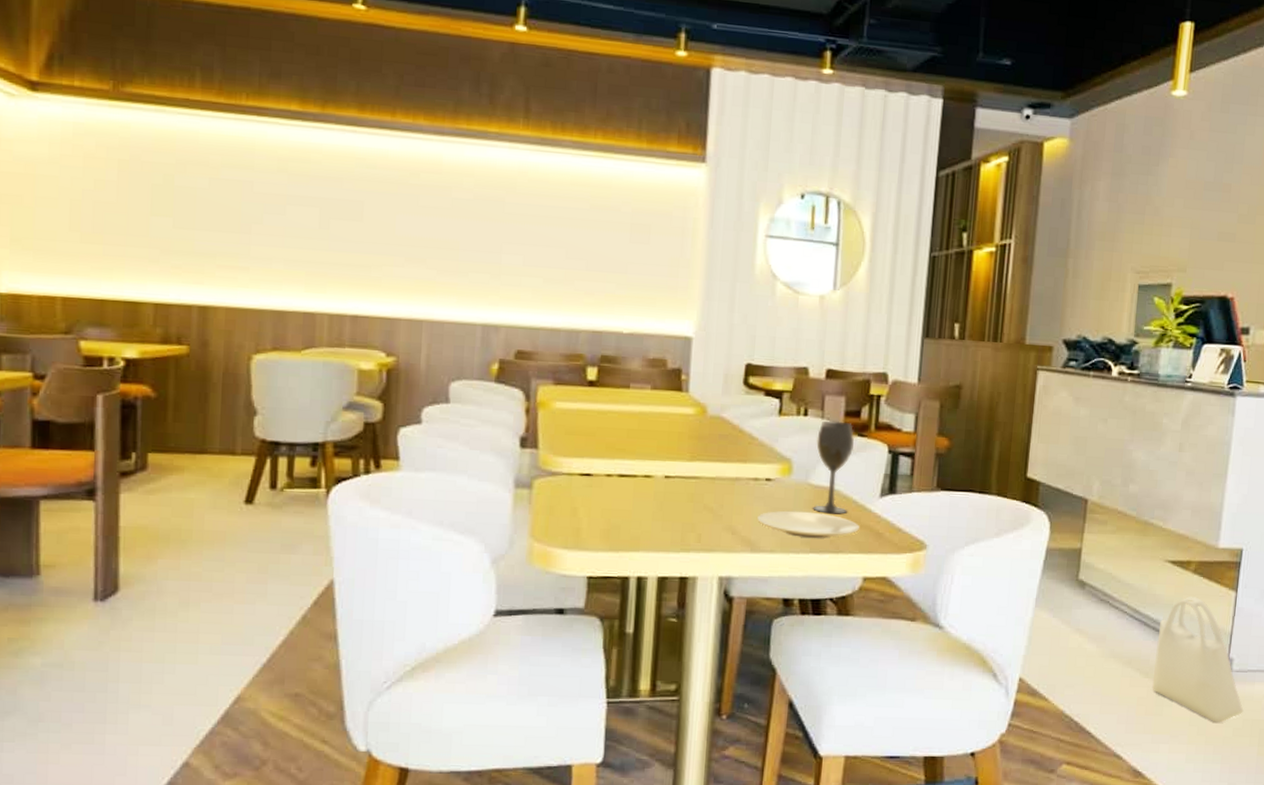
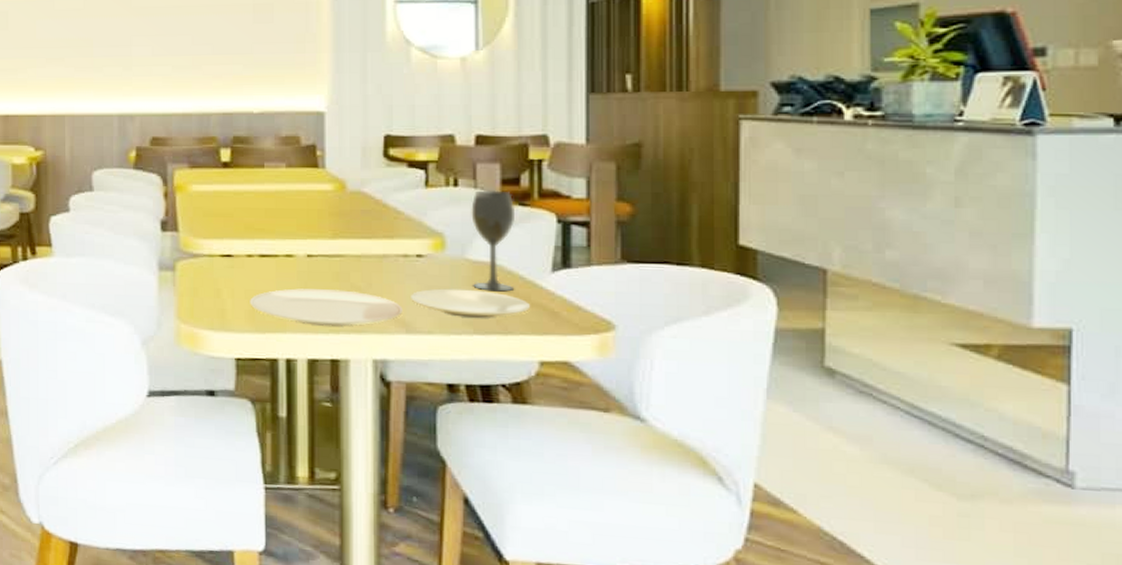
plate: none [605,508,749,546] -> present [250,288,403,327]
handbag: present [1152,596,1244,723] -> none [949,390,1101,555]

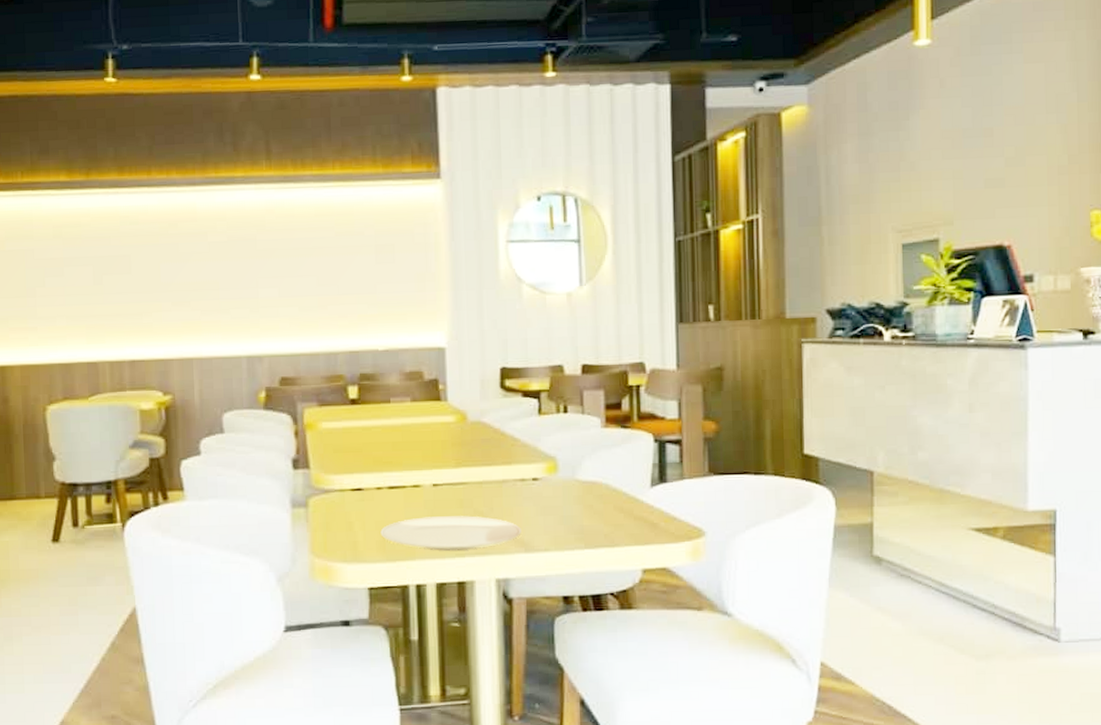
plate: present [411,288,531,319] -> none [528,507,634,535]
wine glass: present [471,190,516,292] -> none [579,415,618,508]

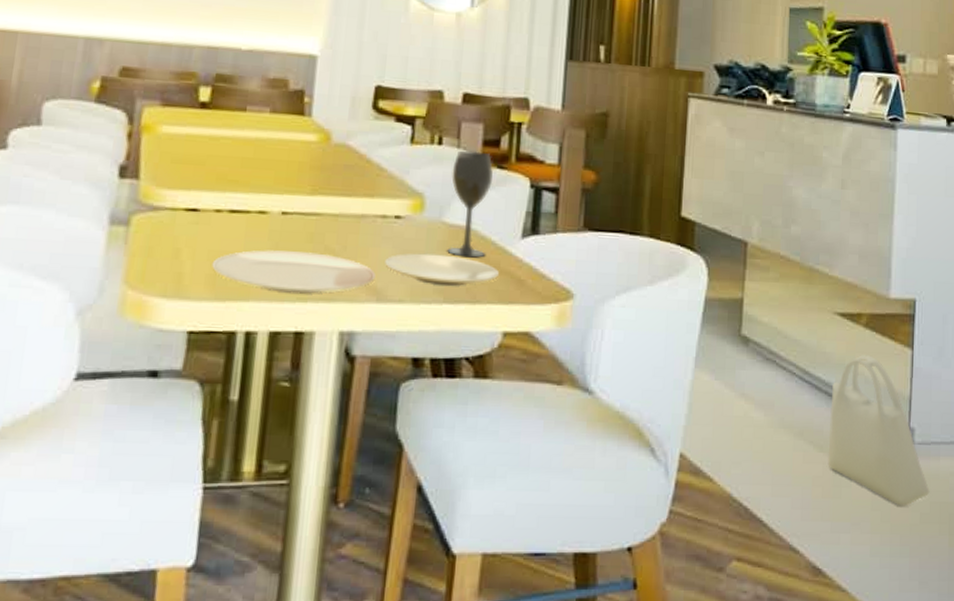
plate: none [528,507,634,535] -> present [385,253,500,287]
wine glass: none [579,415,618,508] -> present [447,150,494,258]
handbag: none [969,565,1080,698] -> present [828,355,930,506]

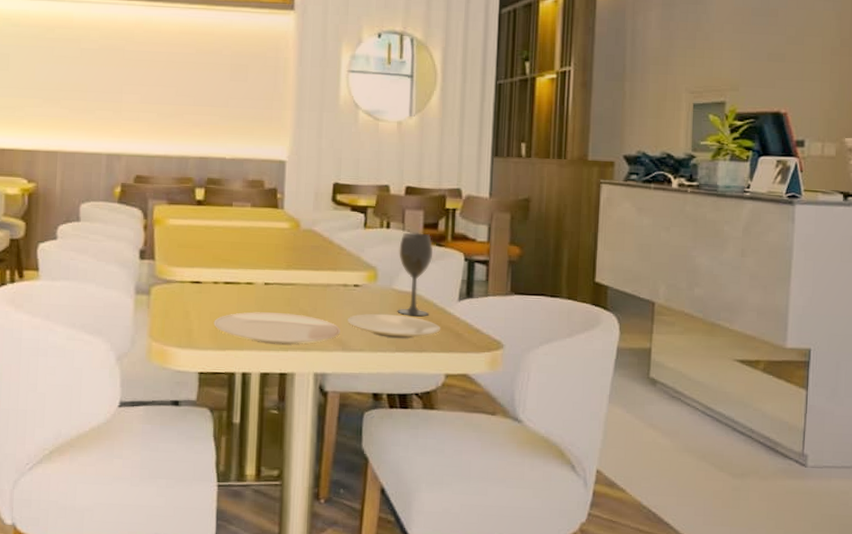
handbag: present [828,355,930,506] -> none [727,394,821,517]

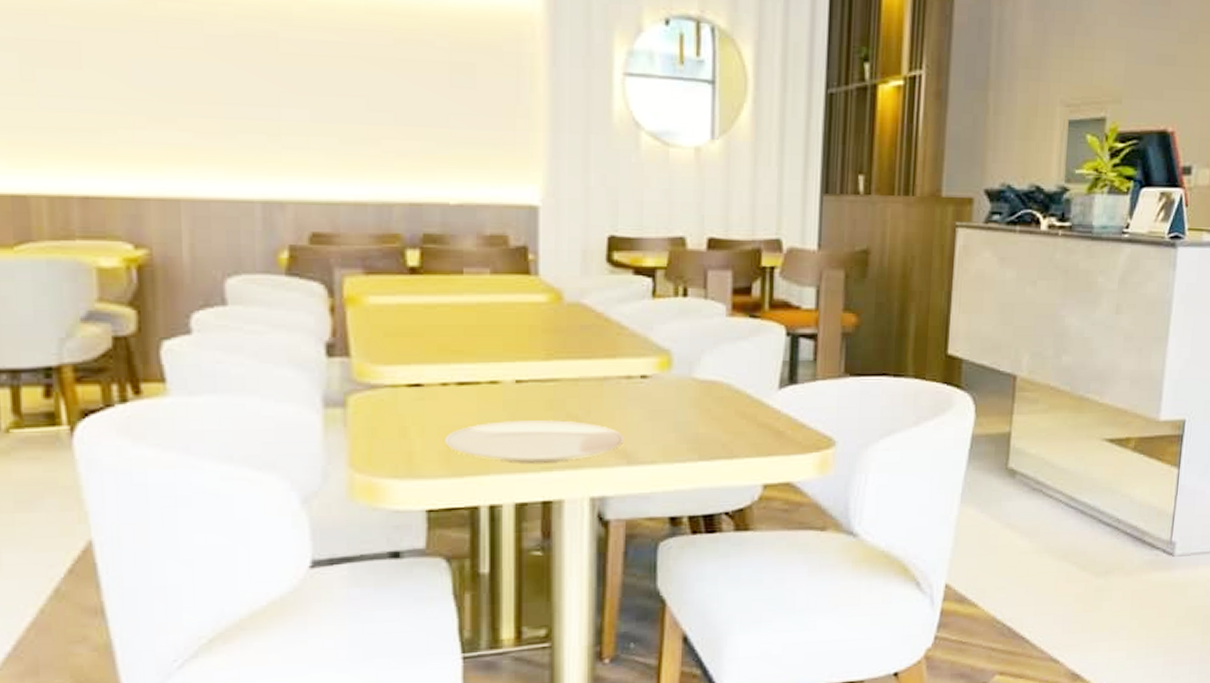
plate: present [348,313,441,339] -> none [633,412,757,444]
wine glass: present [397,232,434,317] -> none [699,301,746,413]

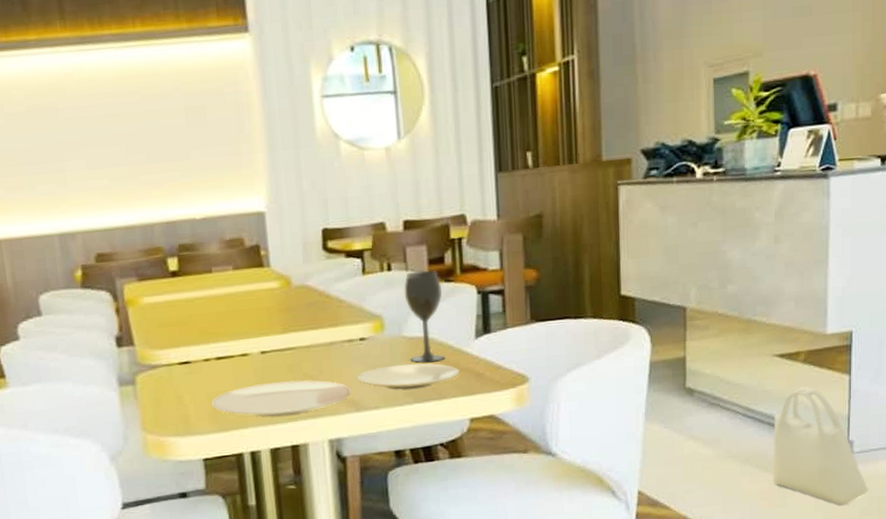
plate: none [633,412,757,444] -> present [357,363,460,390]
wine glass: none [699,301,746,413] -> present [404,270,445,363]
handbag: none [1090,477,1187,613] -> present [772,386,869,505]

